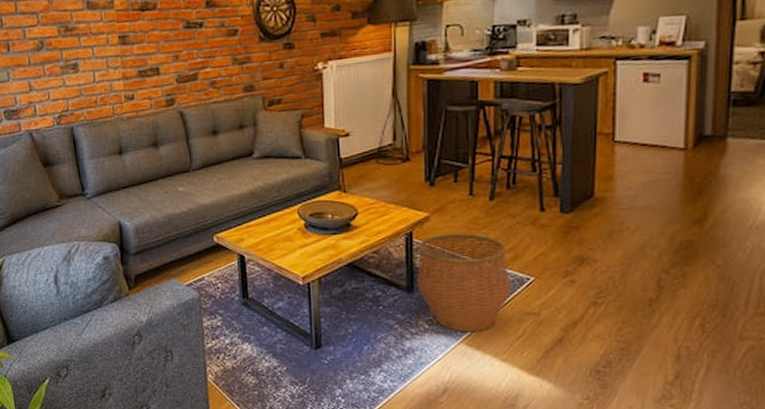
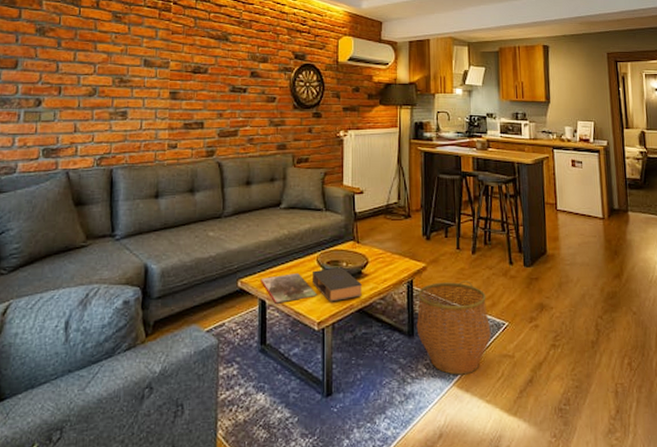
magazine: none [237,227,301,258] -> present [260,273,318,304]
book: none [294,219,351,256] -> present [313,267,362,302]

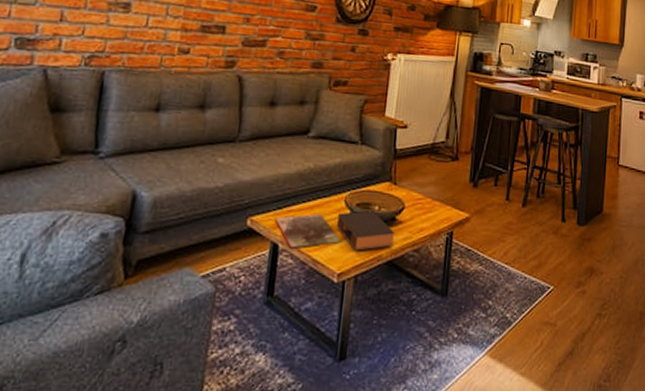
basket: present [416,280,491,375] -> none [451,236,534,343]

